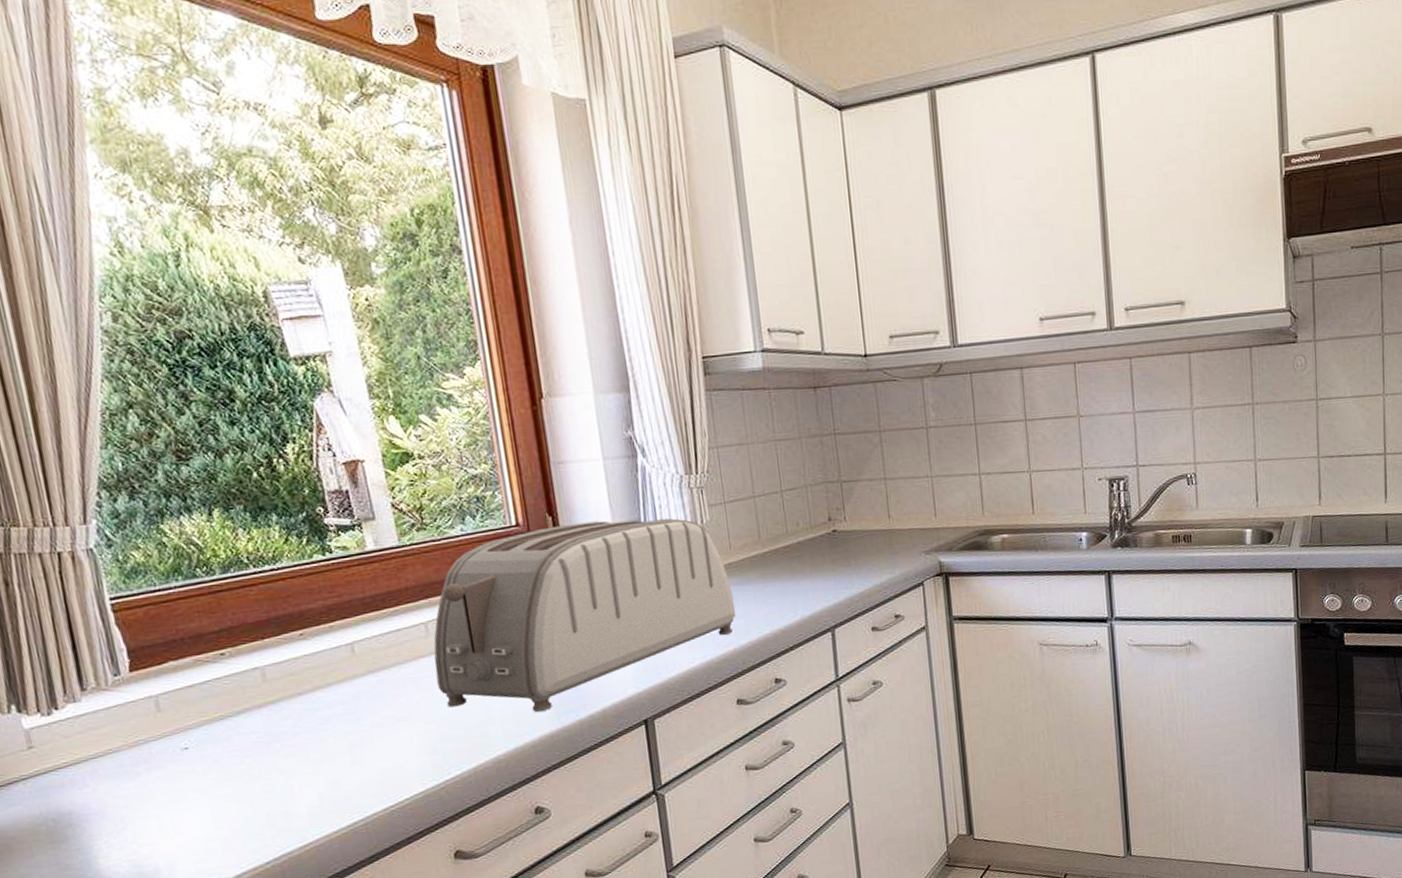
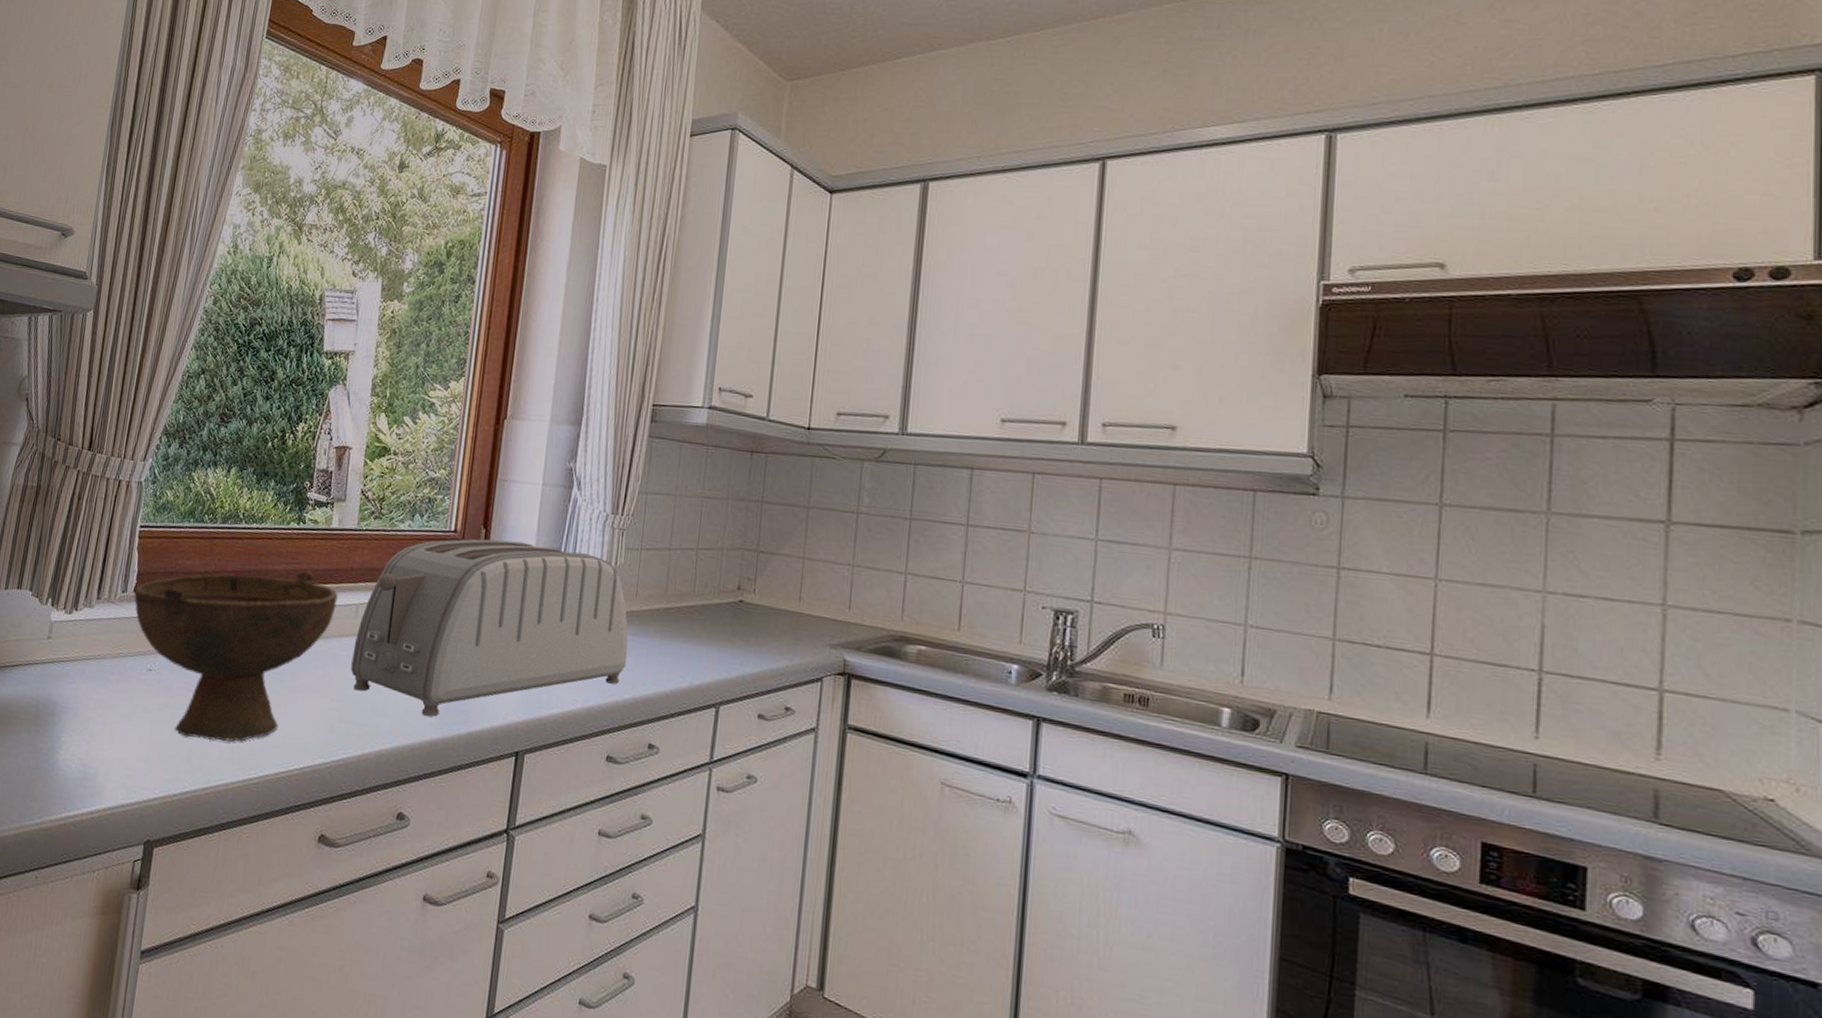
bowl: none [130,601,401,804] -> present [134,570,338,742]

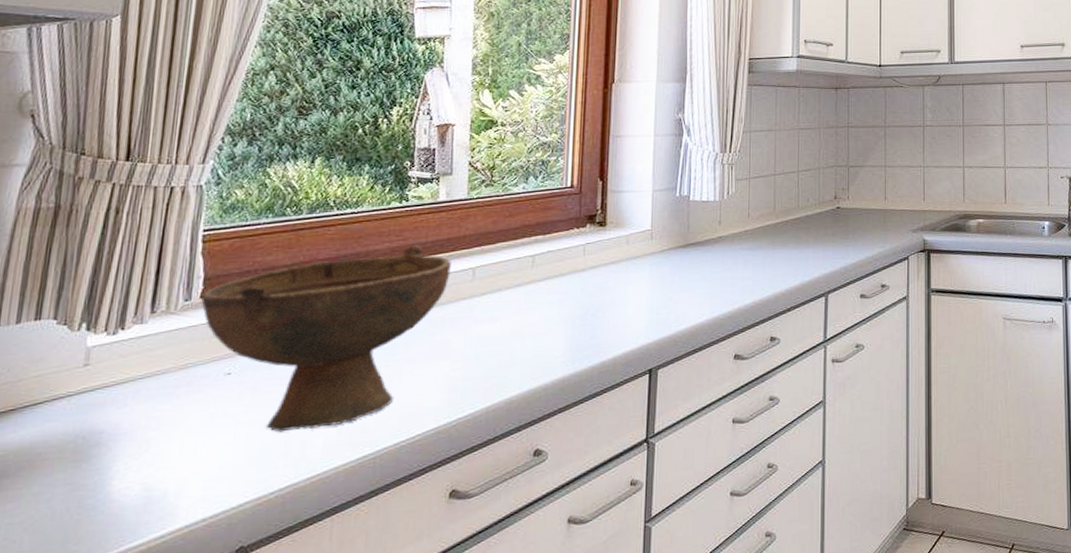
toaster: present [351,539,628,717] -> none [472,187,745,357]

